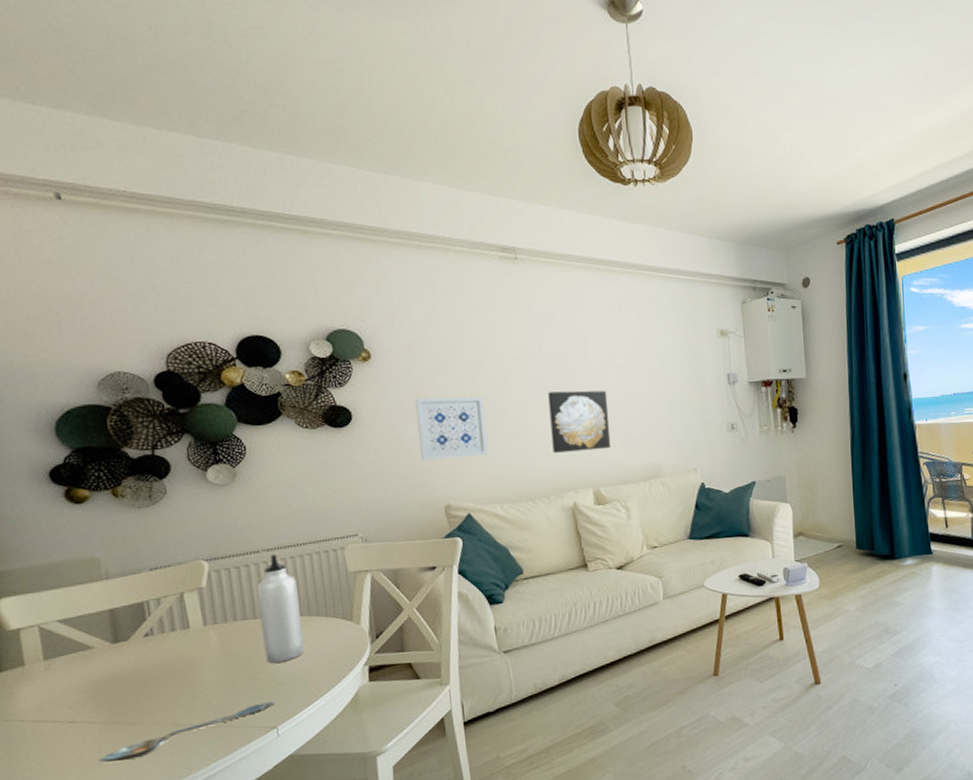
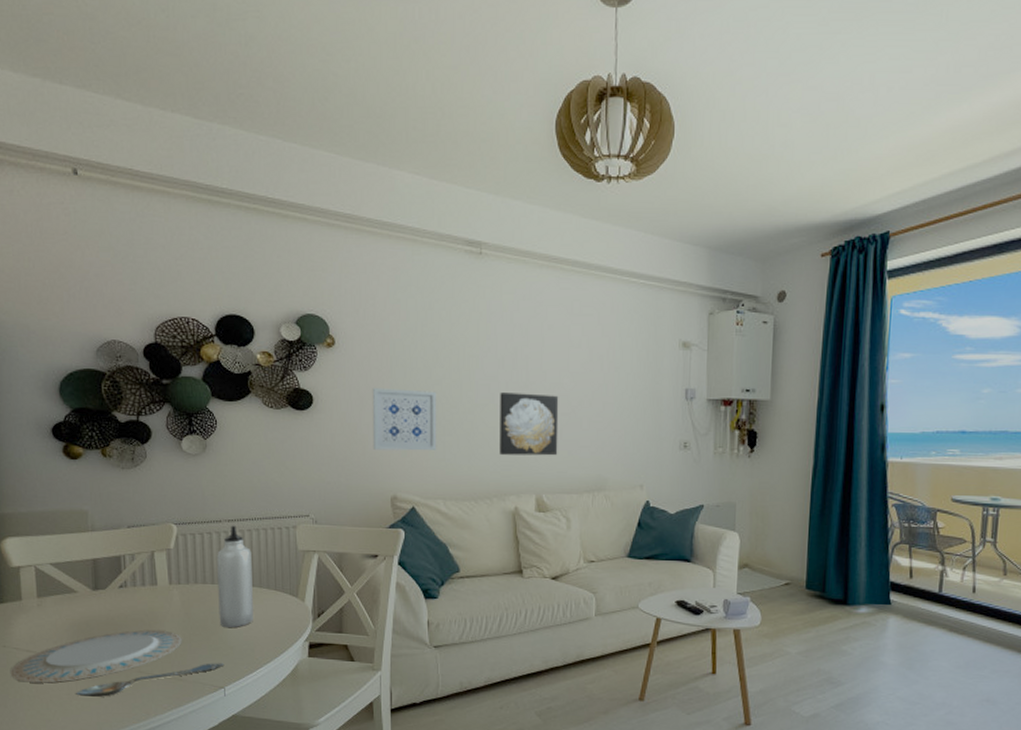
plate: none [15,676,224,757] -> present [10,630,182,683]

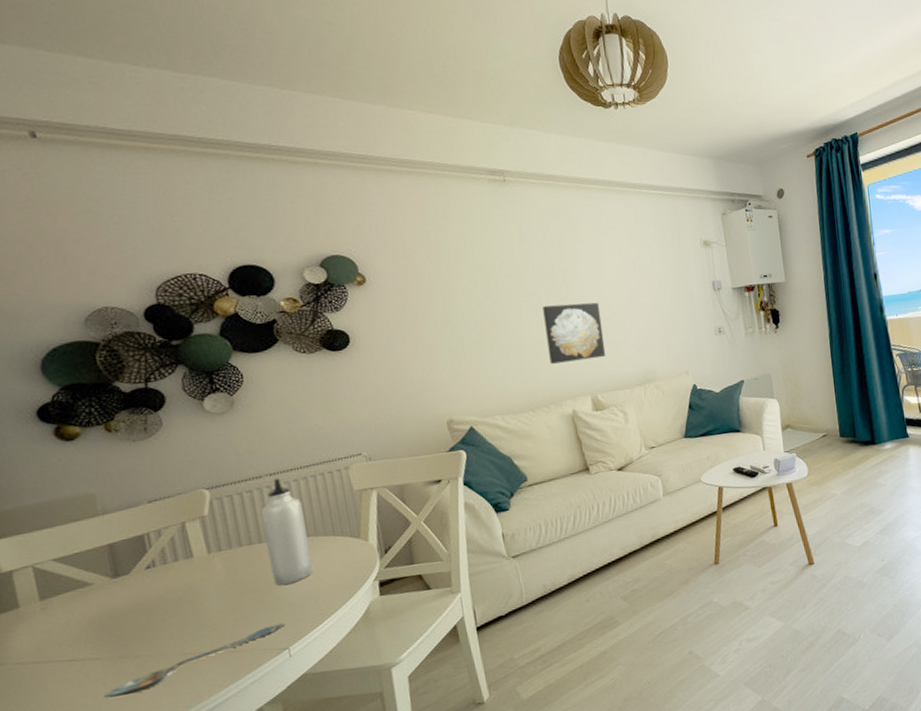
plate: present [10,630,182,683] -> none [12,603,232,700]
wall art: present [372,388,437,451] -> none [412,313,488,378]

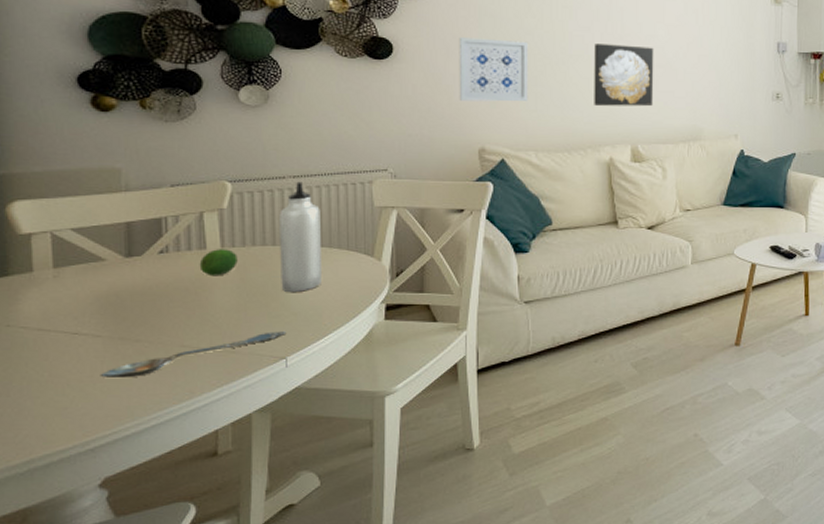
fruit: none [188,554,227,583] -> present [199,249,238,277]
wall art: none [412,313,488,378] -> present [458,37,529,102]

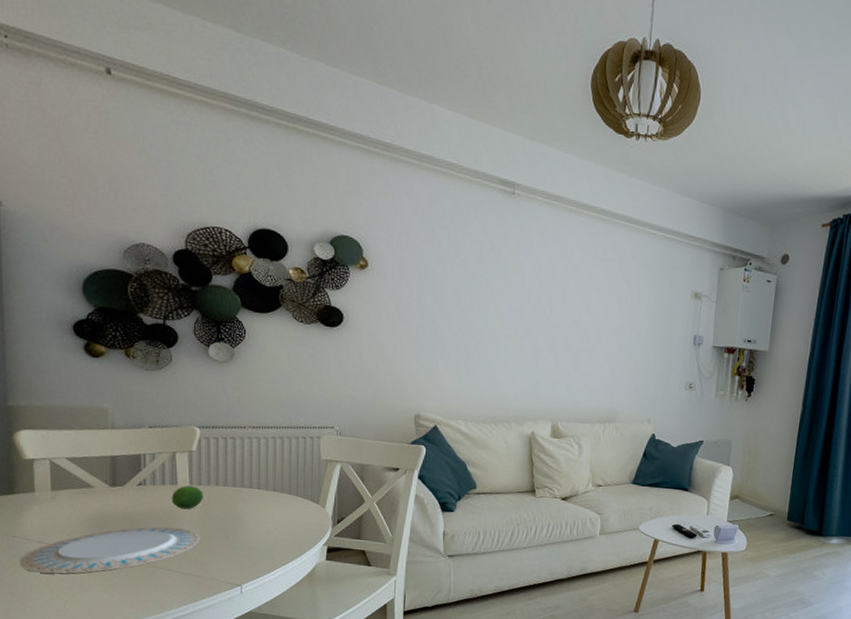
plate: none [14,299,236,366] -> present [19,527,200,575]
spoon: present [100,331,287,379] -> none [87,561,242,590]
water bottle: present [279,181,322,293] -> none [239,432,275,530]
wall art: present [458,37,529,102] -> none [399,311,465,374]
wall art: present [594,44,654,107] -> none [520,325,579,388]

